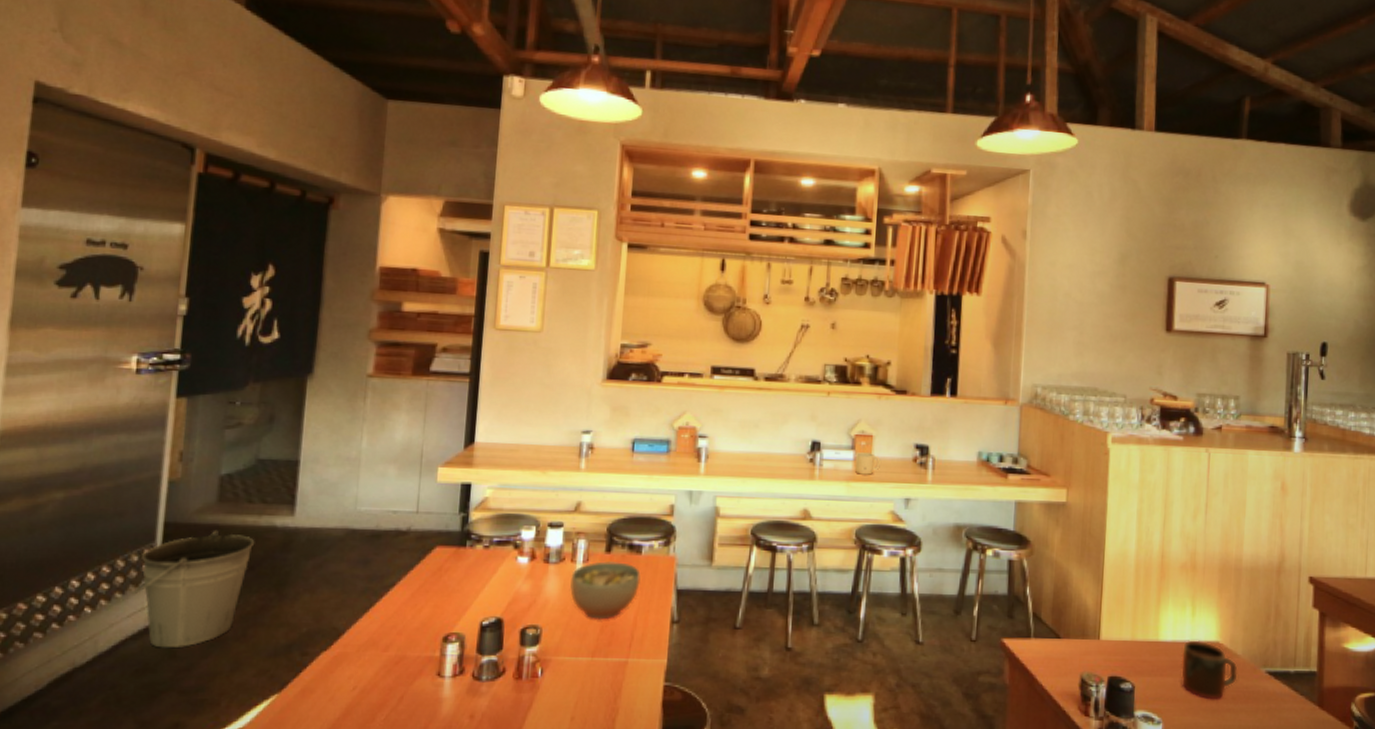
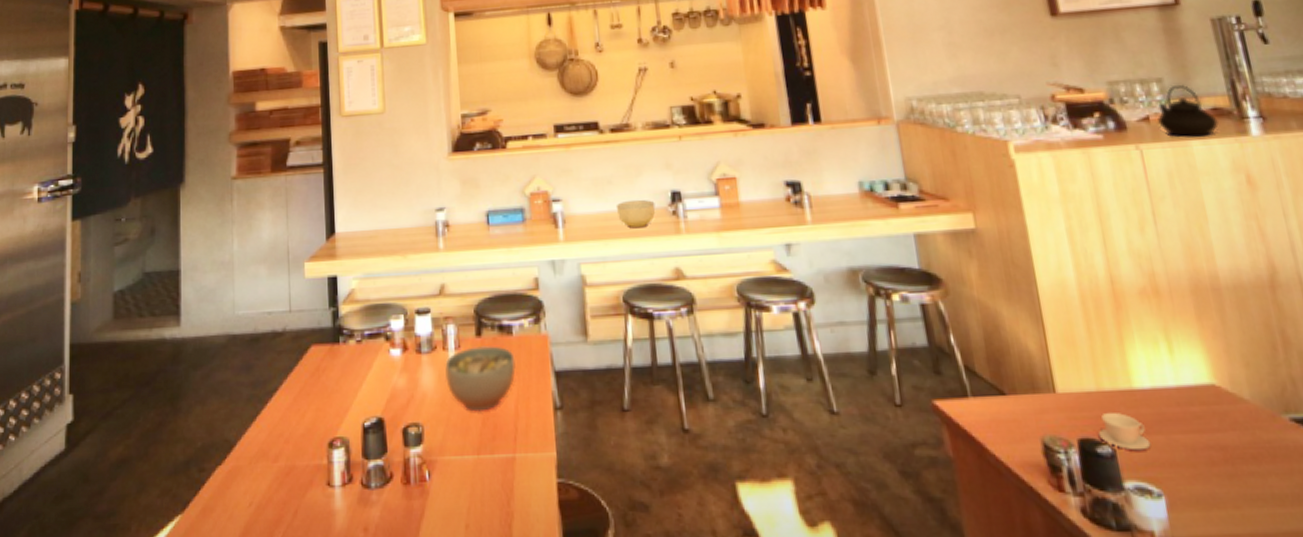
bucket: present [132,531,255,649] -> none [48,348,148,473]
bowl: none [758,444,795,471] -> present [615,199,656,229]
mug: present [854,452,881,475] -> none [720,197,751,223]
teacup: none [1124,657,1162,688] -> present [1098,412,1151,451]
mug: present [1181,640,1238,700] -> none [1168,384,1253,462]
teapot: none [1227,403,1272,448] -> present [1157,84,1219,138]

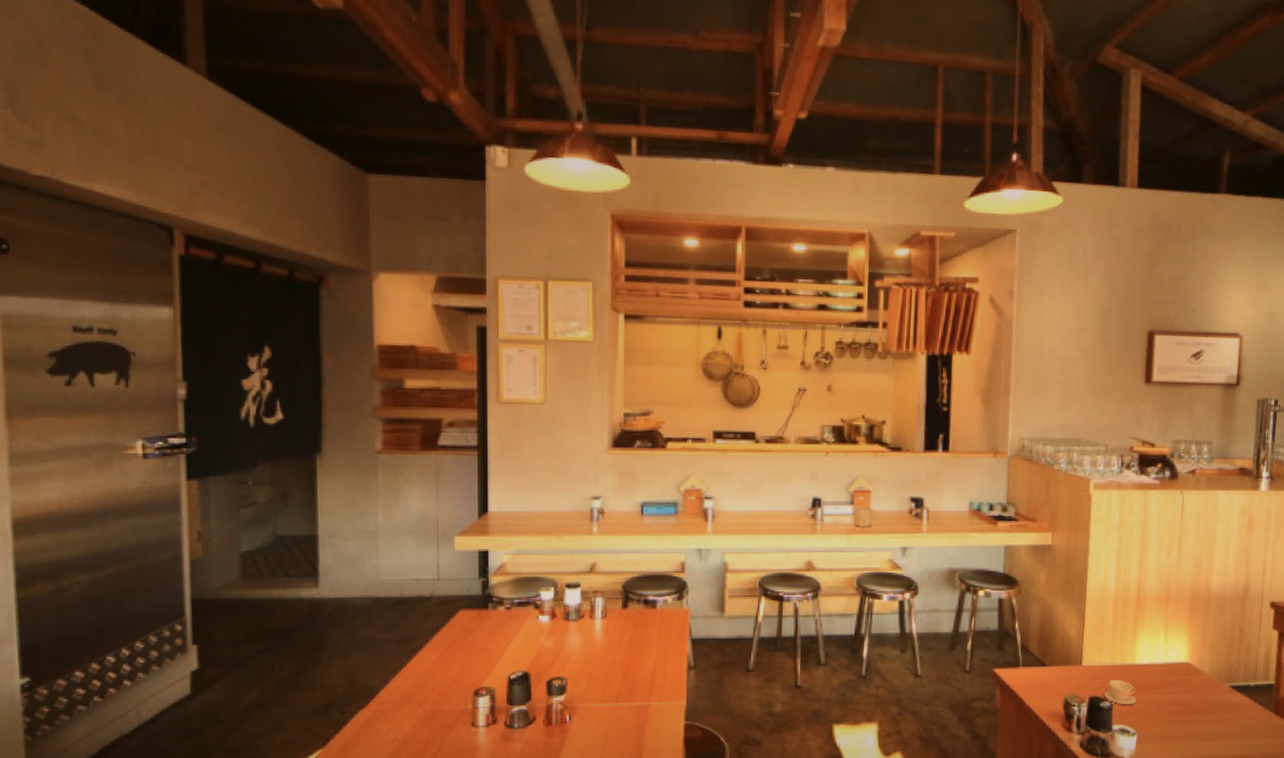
soup bowl: present [445,346,516,412] -> none [591,616,657,669]
bowl: present [615,199,656,229] -> none [762,502,797,527]
mug: none [720,197,751,223] -> present [854,507,878,527]
teapot: present [1157,84,1219,138] -> none [1200,447,1241,488]

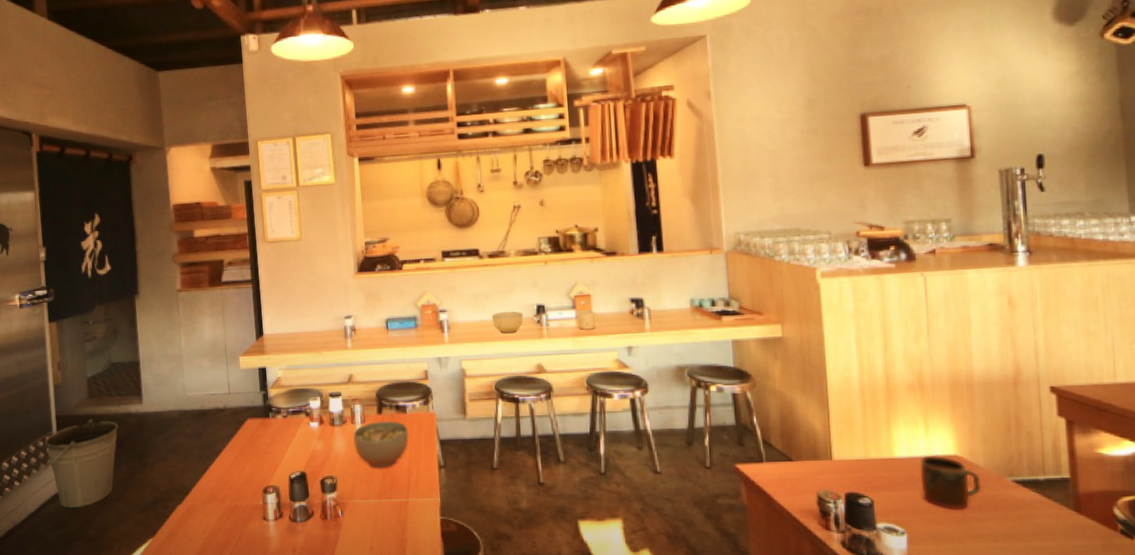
bucket: none [169,605,283,714] -> present [43,419,119,509]
soup bowl: none [591,616,657,669] -> present [353,421,409,469]
bowl: none [762,502,797,527] -> present [491,311,524,334]
teacup: present [1103,679,1137,705] -> none [861,474,902,502]
mug: none [1154,662,1205,713] -> present [920,455,982,510]

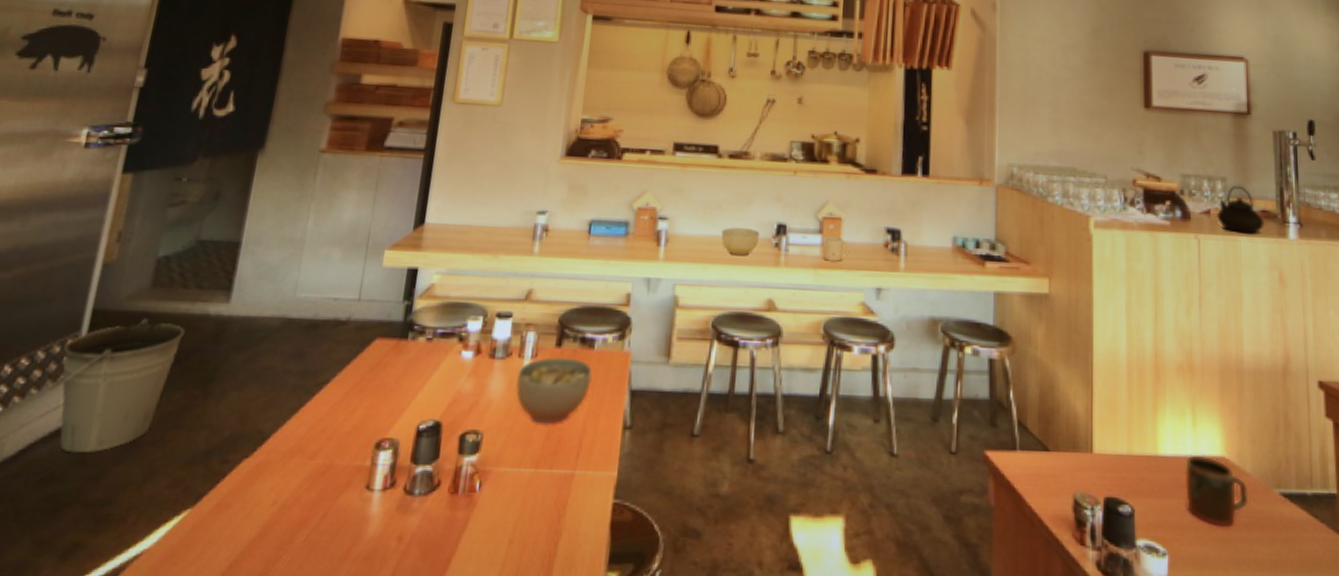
teapot: none [941,224,992,267] -> present [1216,185,1265,234]

